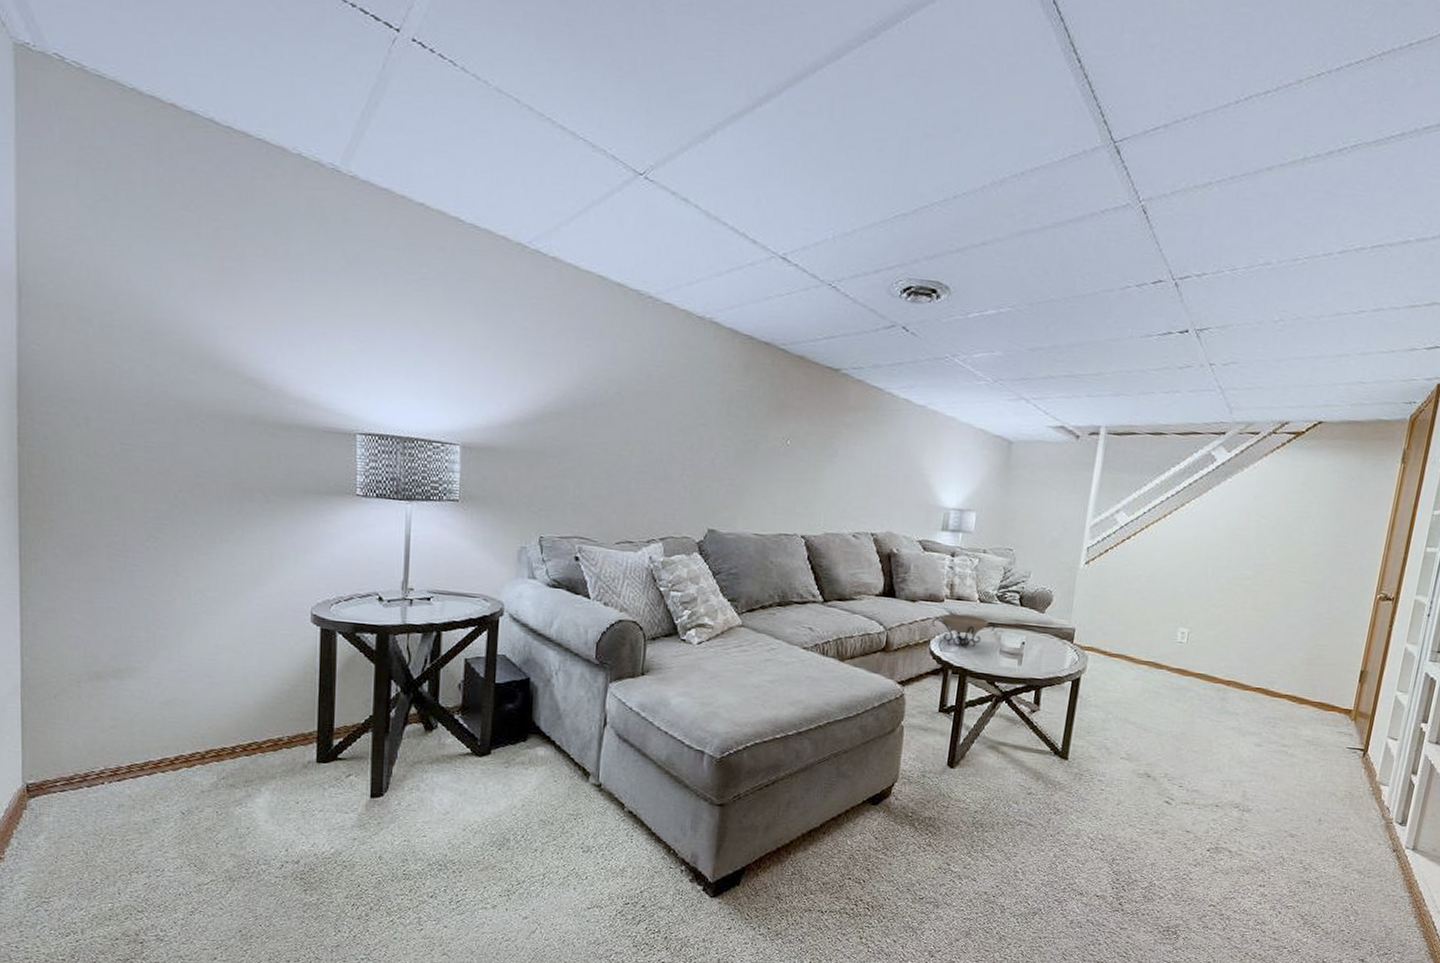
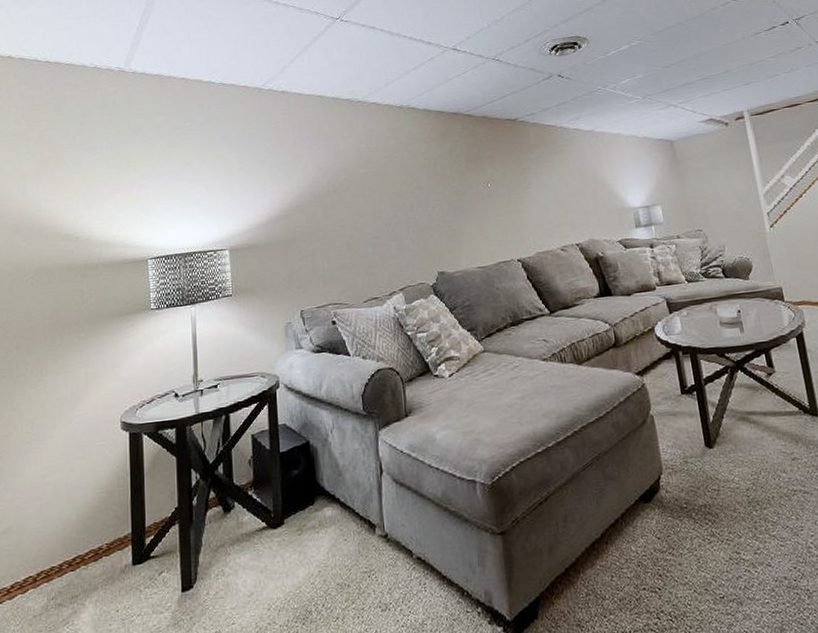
decorative bowl: present [931,613,996,649] -> none [650,296,710,328]

